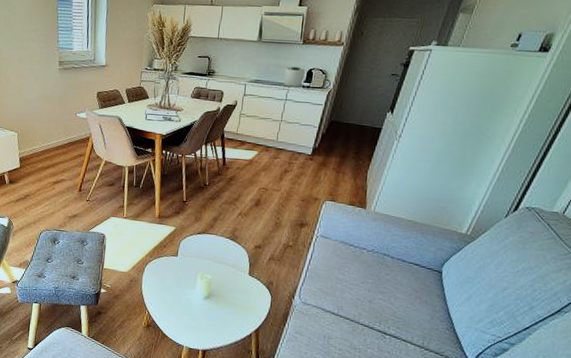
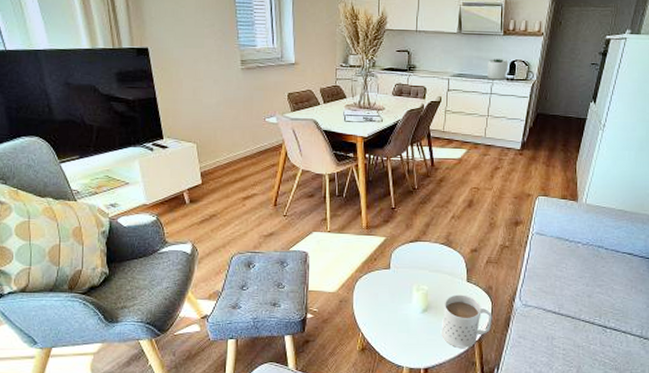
mug: none [221,286,271,337] -> present [442,294,492,348]

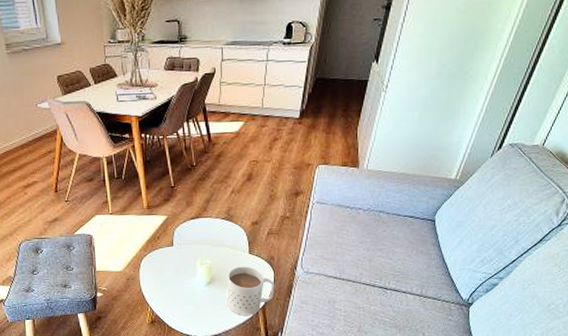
planter: present [487,59,509,80] -> none [263,21,285,45]

